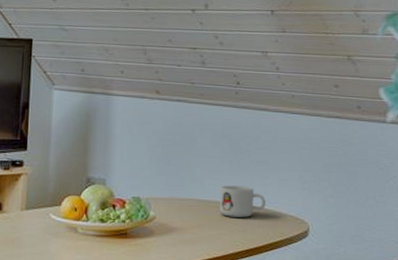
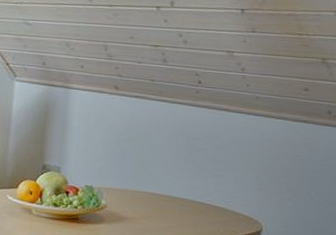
mug: present [219,185,266,218] -> none [171,181,219,214]

